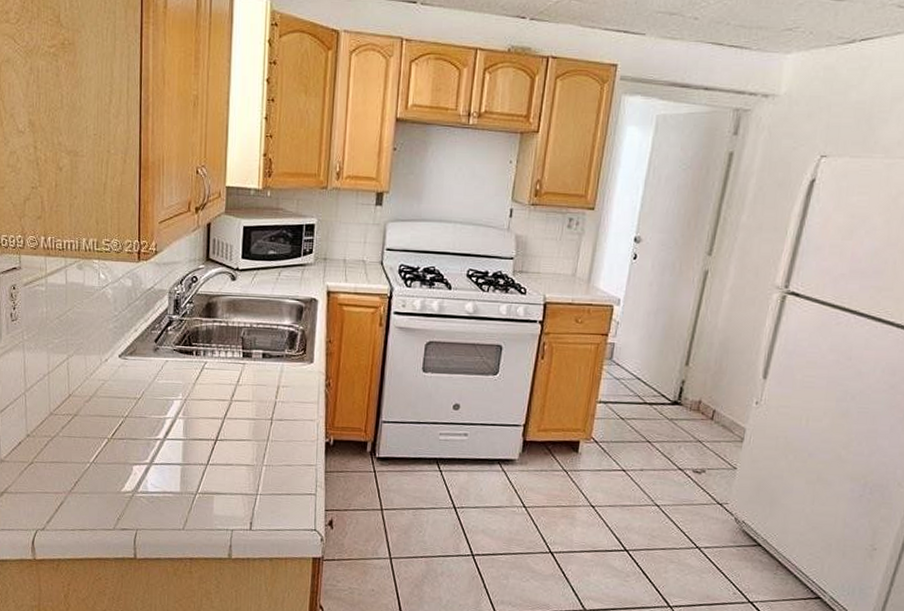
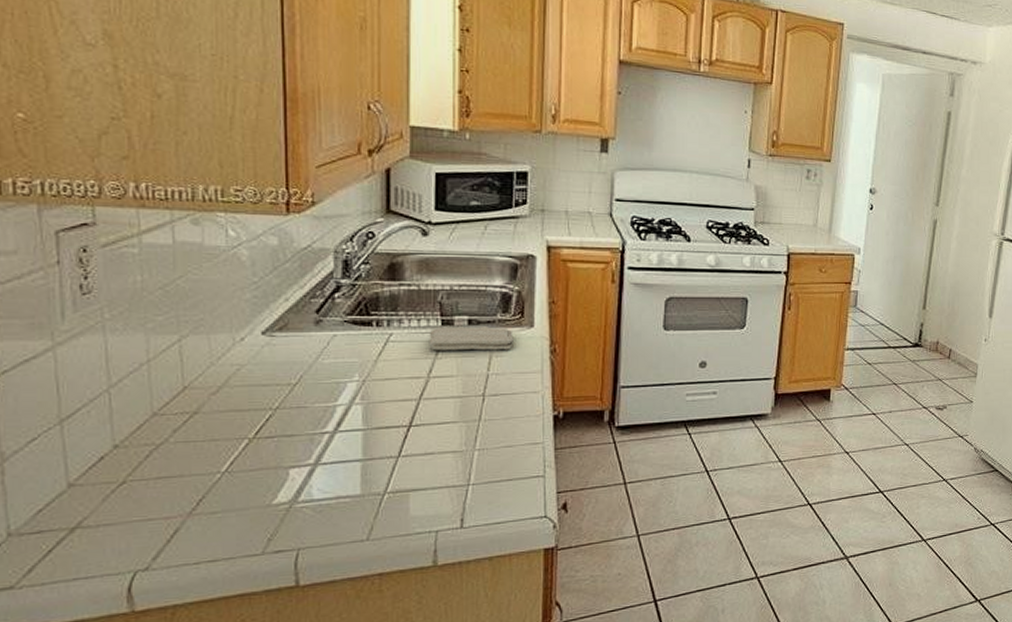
washcloth: none [232,358,298,382] -> present [429,326,515,351]

